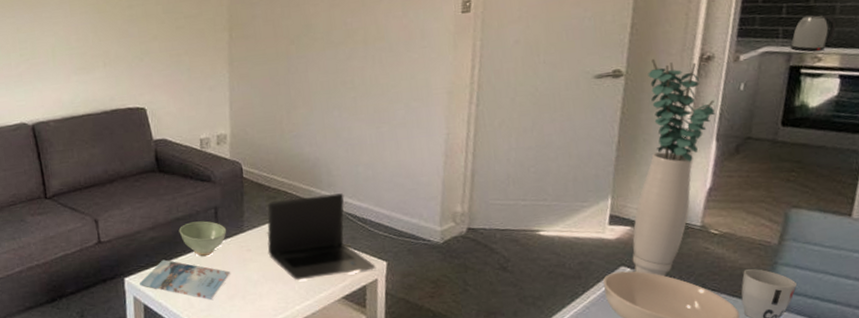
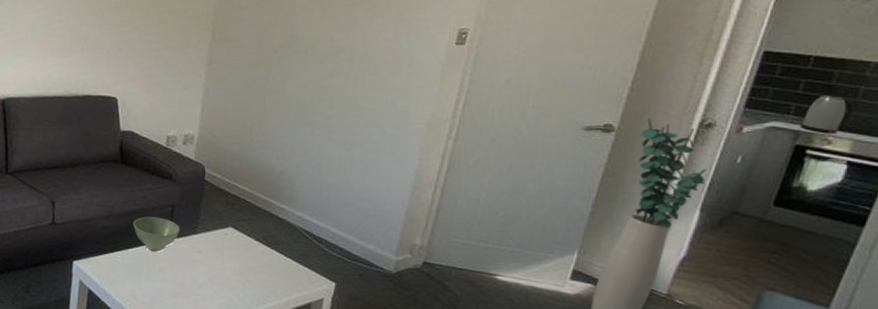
magazine: present [140,259,231,300] -> none [87,249,178,294]
laptop computer: present [267,193,376,281] -> none [218,207,324,289]

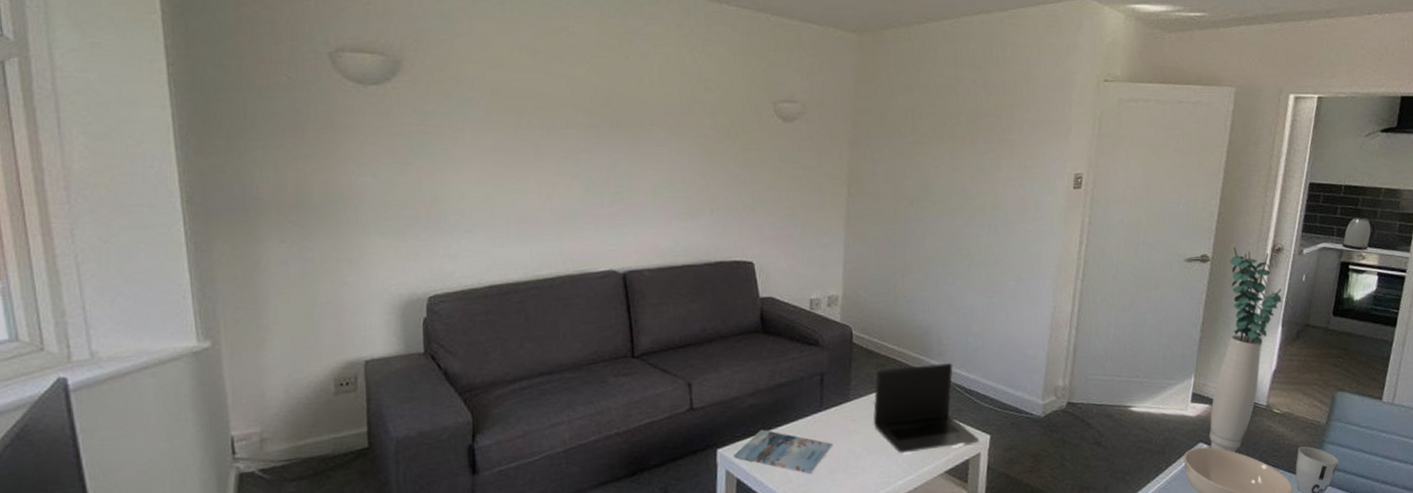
magazine: none [87,249,178,294] -> present [734,429,834,474]
bowl: present [133,216,181,251] -> none [780,388,832,426]
laptop computer: none [218,207,324,289] -> present [873,363,980,454]

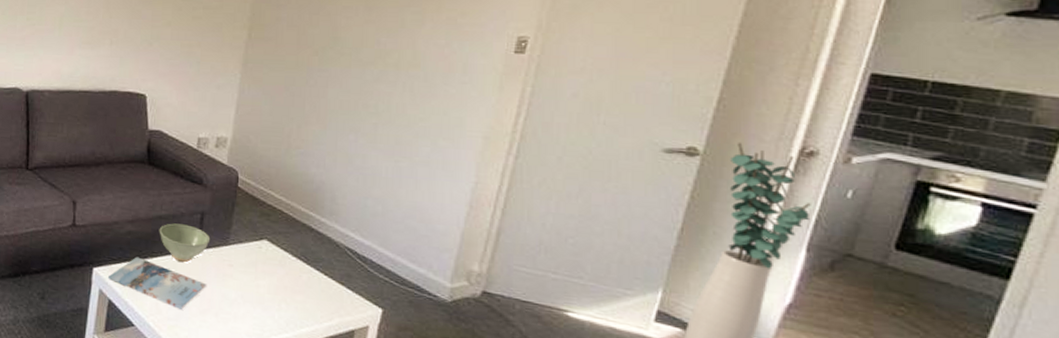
bowl: none [780,388,832,426] -> present [159,223,211,262]
laptop computer: present [873,363,980,454] -> none [251,218,370,315]
kettle: present [1342,217,1378,251] -> none [921,125,988,171]

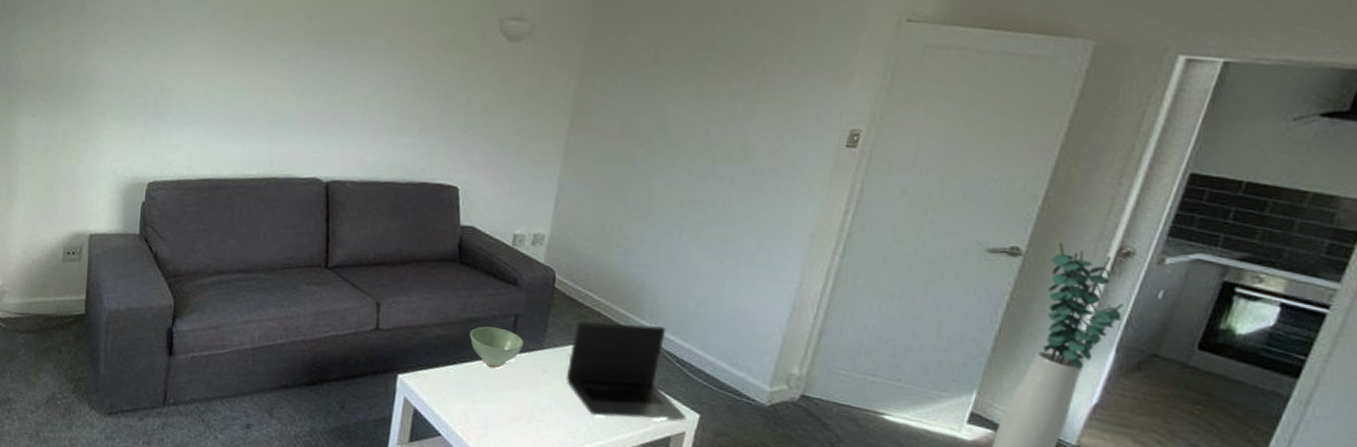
magazine: present [108,256,207,310] -> none [414,362,520,418]
laptop computer: none [251,218,370,315] -> present [566,321,687,421]

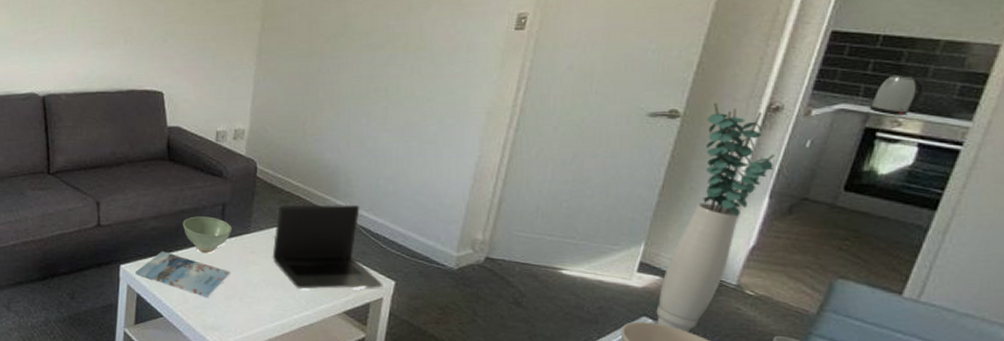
magazine: none [414,362,520,418] -> present [135,251,231,297]
kettle: none [1230,226,1292,271] -> present [870,74,927,116]

